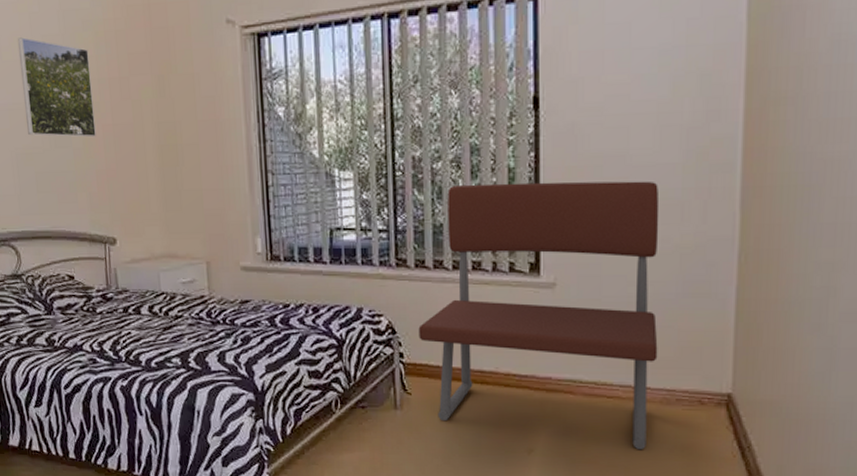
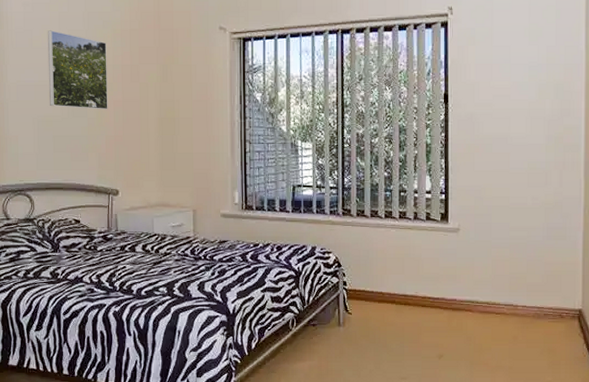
bench: present [418,181,660,450] -> none [358,155,531,353]

